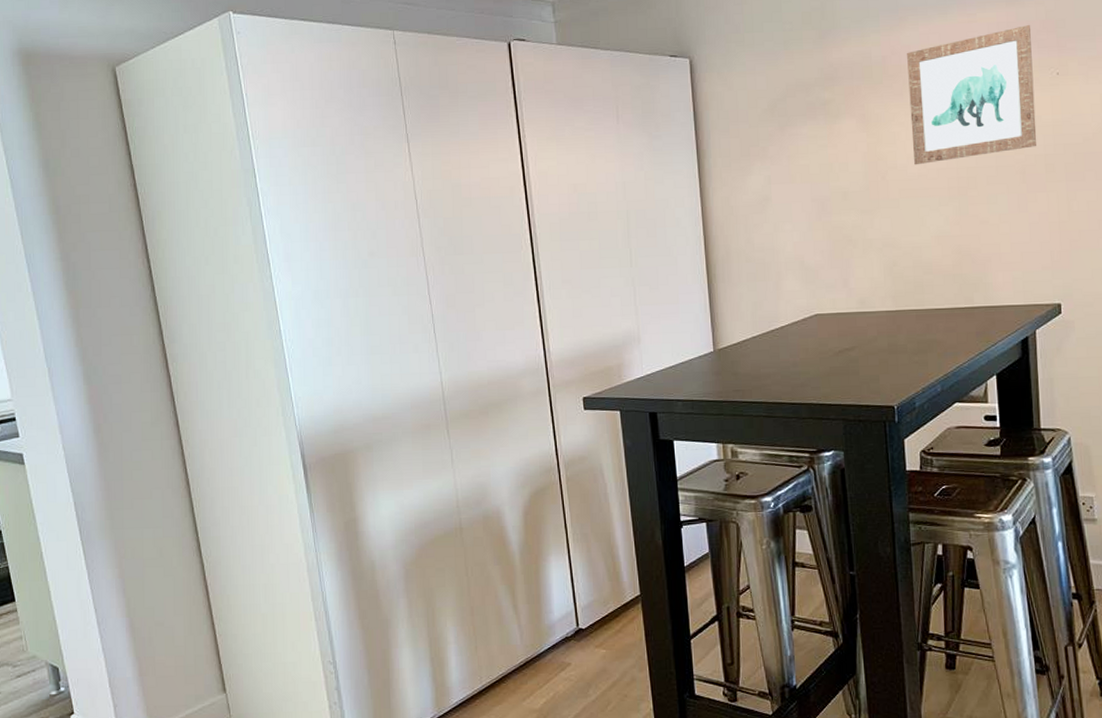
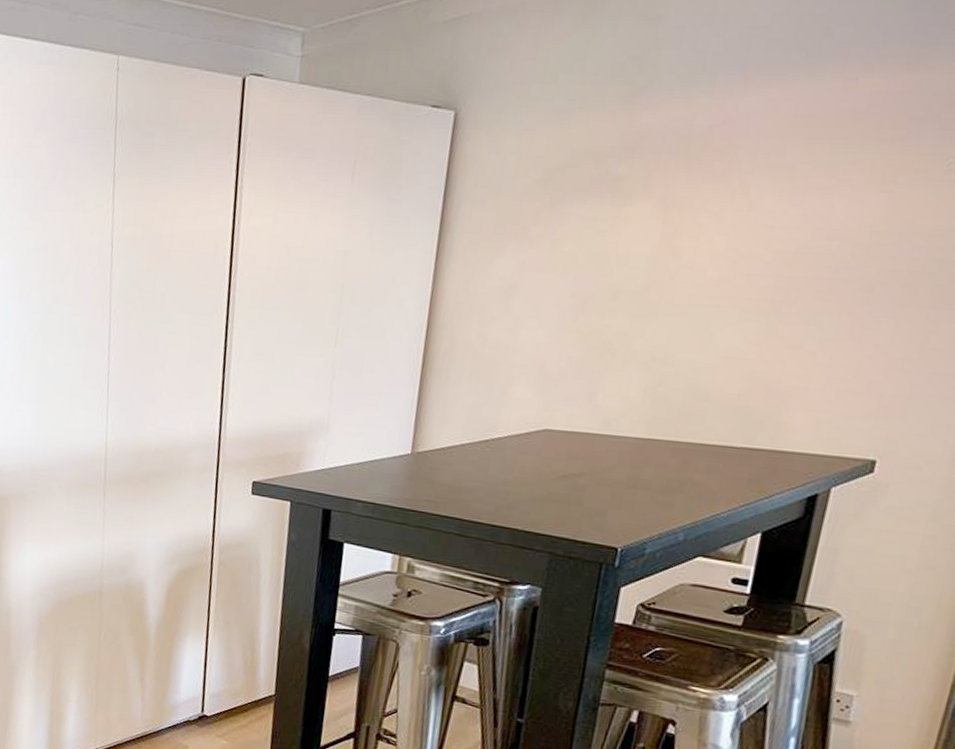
wall art: present [907,25,1037,165] -> none [718,98,935,267]

